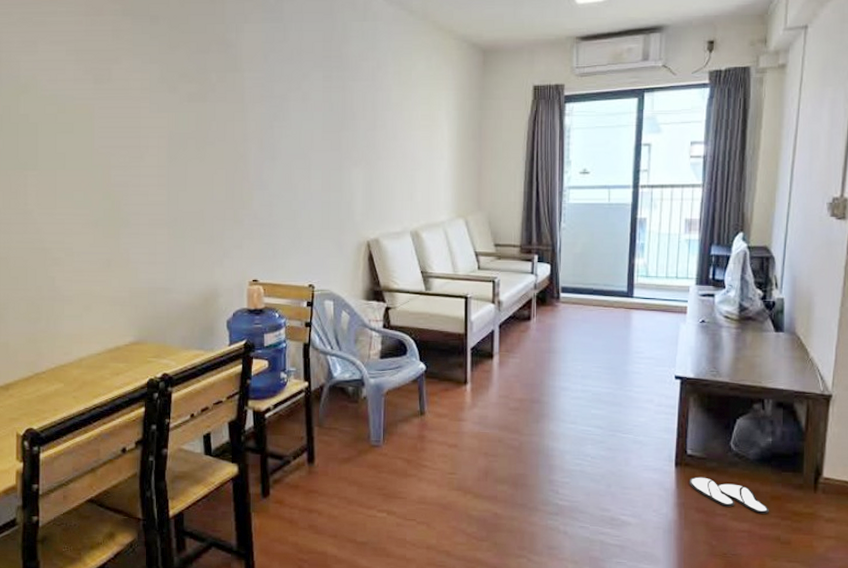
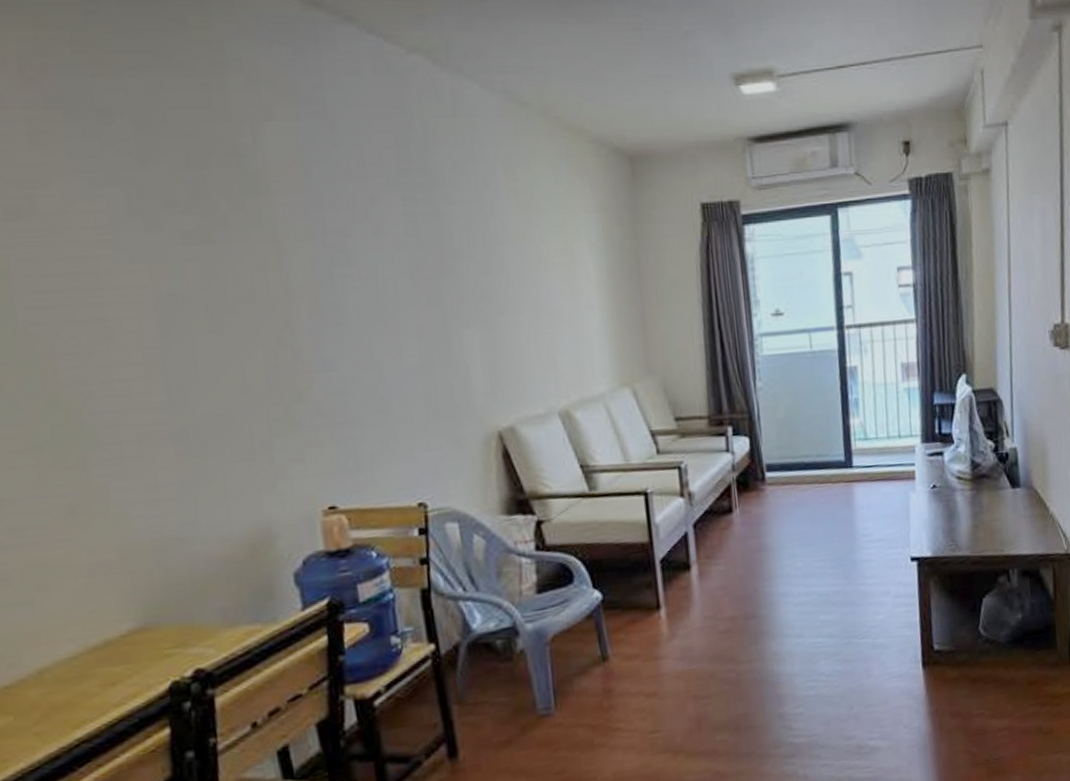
slippers: present [690,477,769,514] -> none [940,674,1027,705]

